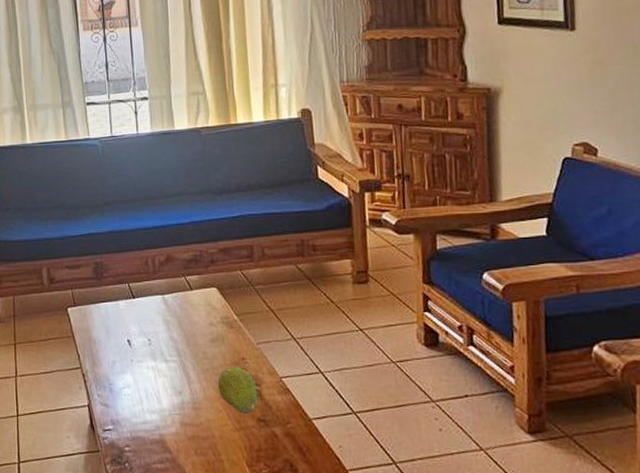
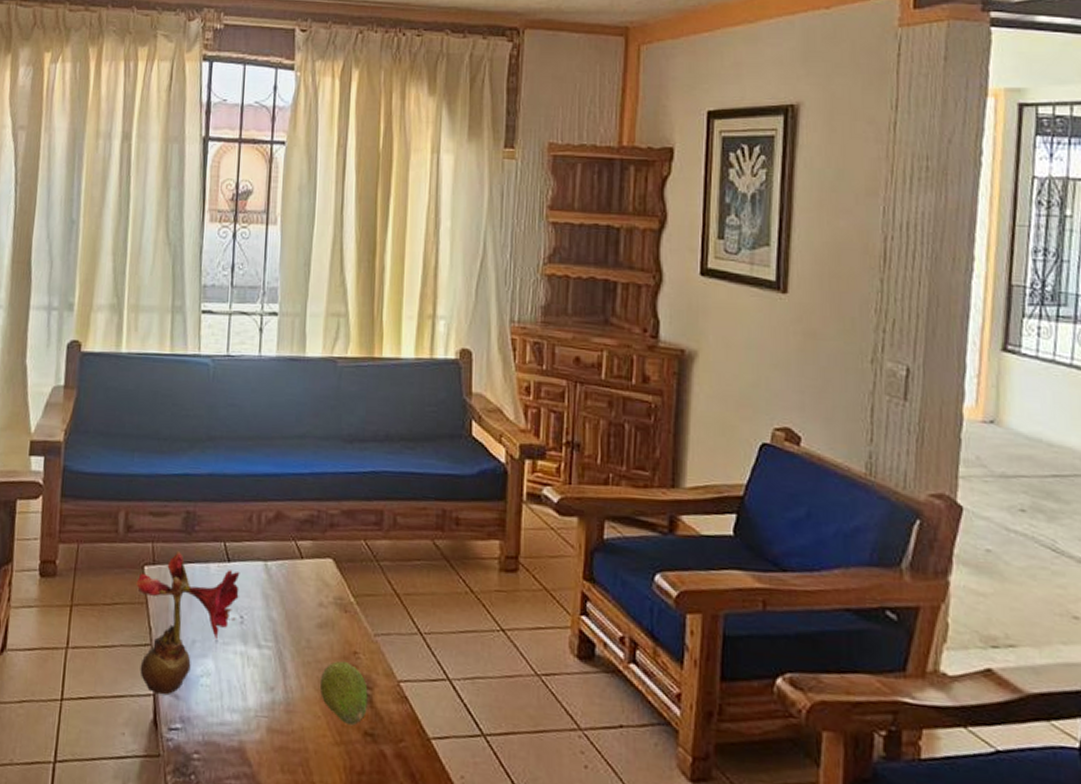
flower: none [62,294,145,405] -> present [135,551,240,695]

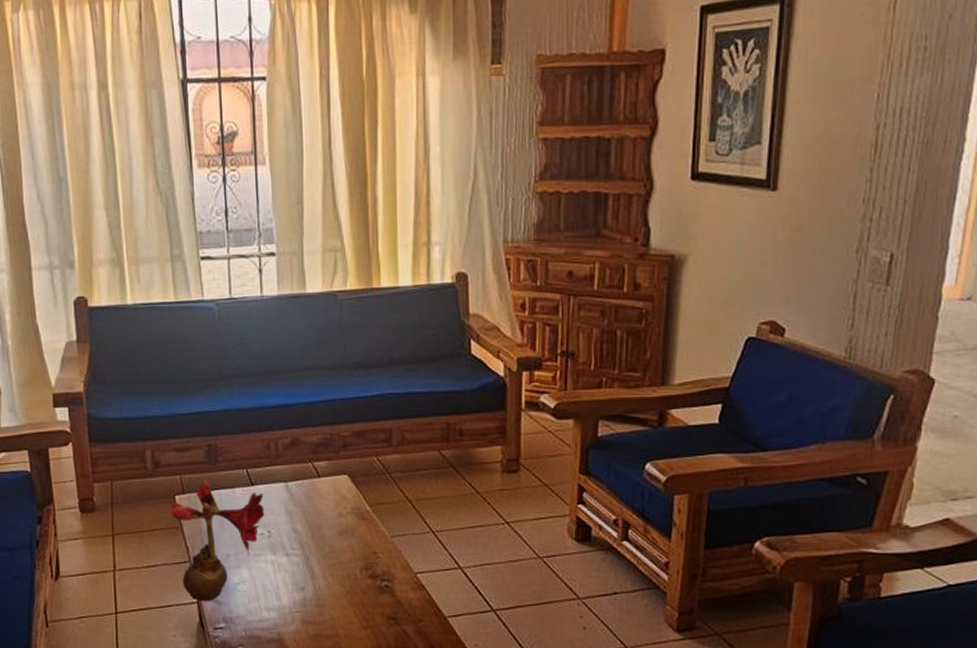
fruit: present [319,660,368,726] -> none [344,560,389,613]

